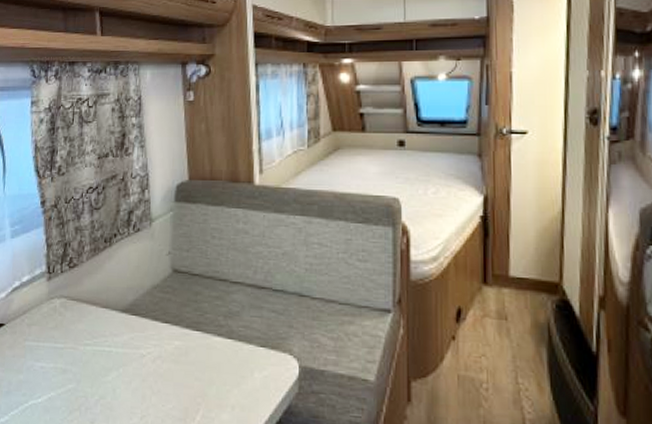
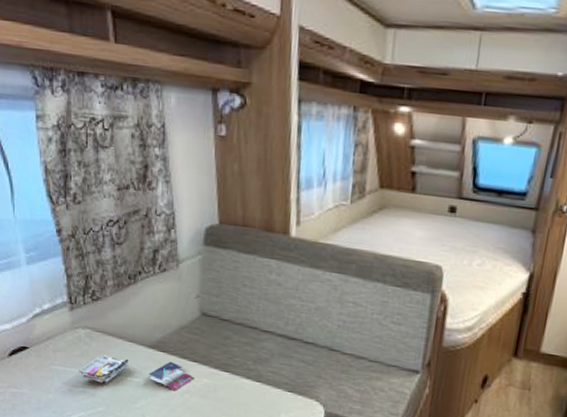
magazine: none [52,325,167,358] -> present [79,355,196,392]

